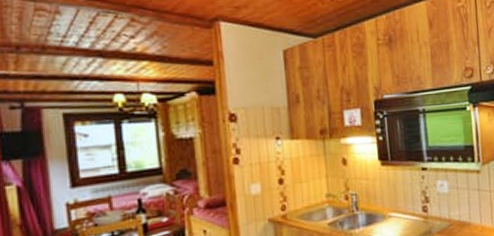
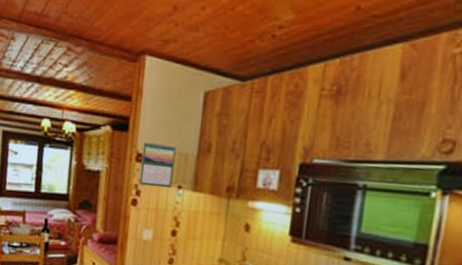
calendar: none [234,101,270,144] -> present [138,142,176,189]

